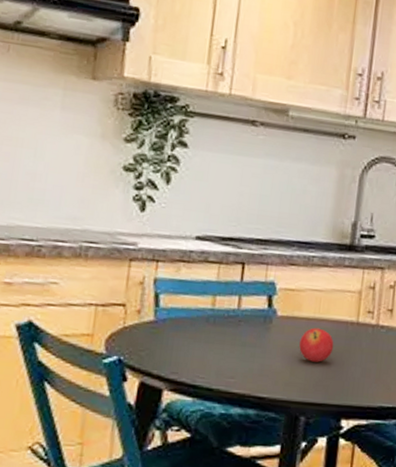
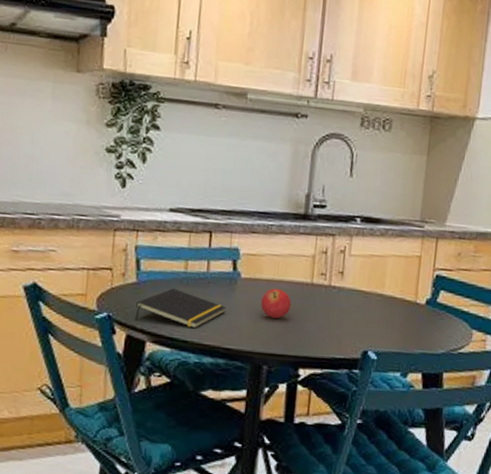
notepad: none [151,328,259,375] -> present [135,288,226,329]

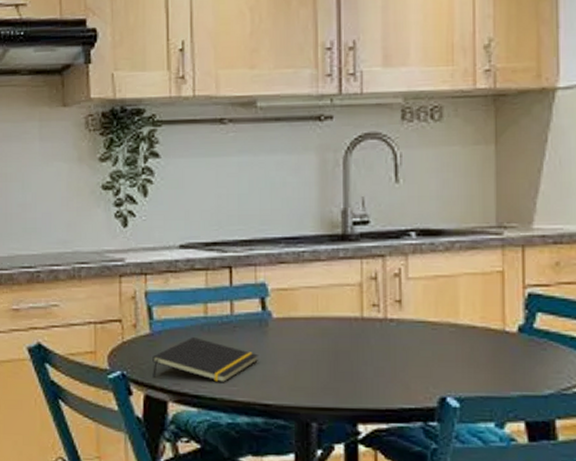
fruit: present [261,288,292,319] -> none [301,327,339,364]

